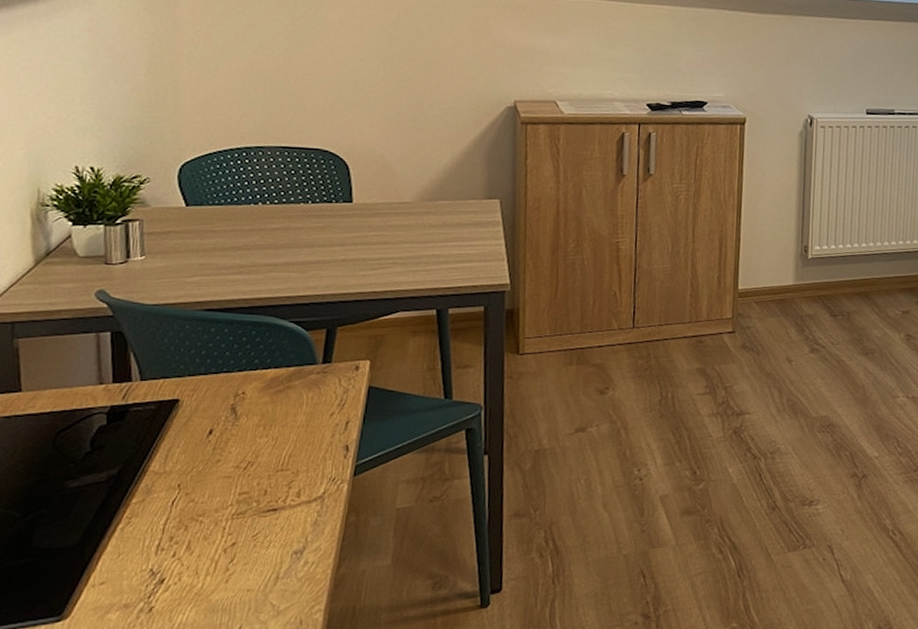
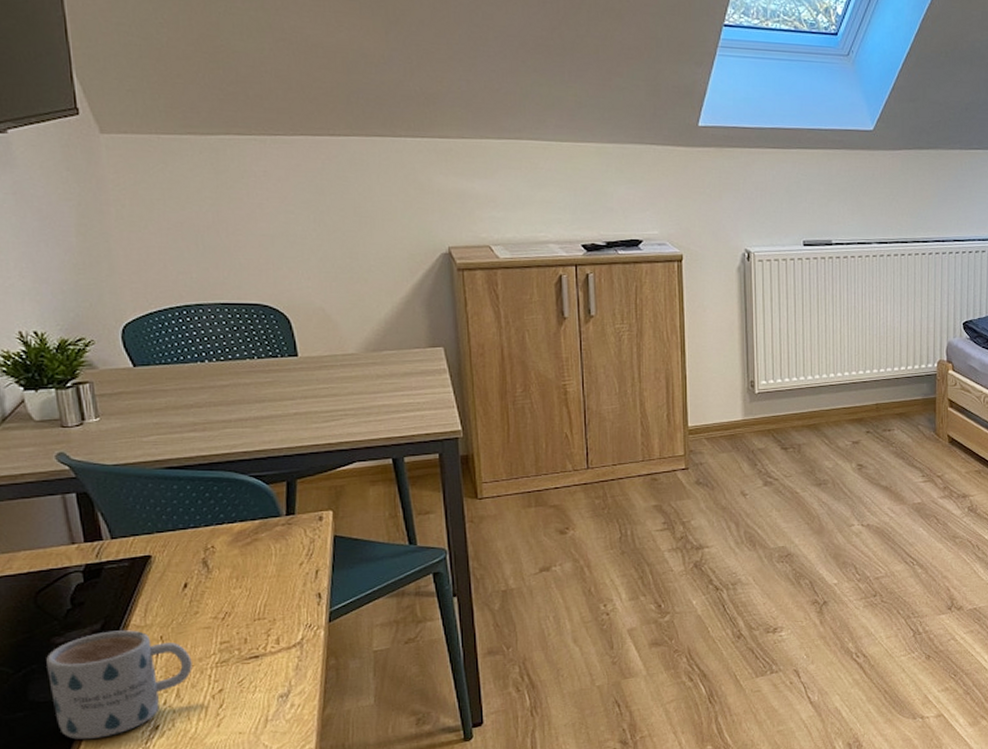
mug: none [56,476,208,592] -> present [46,630,193,740]

